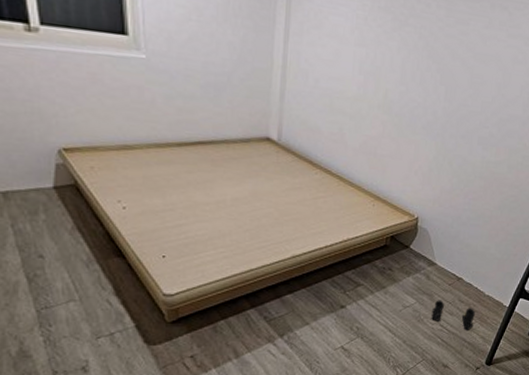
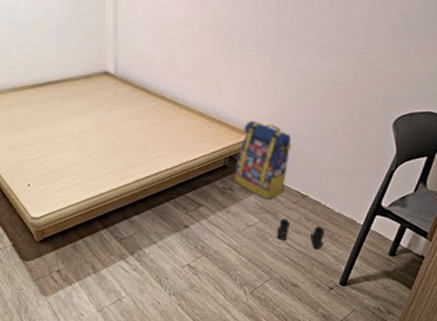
backpack: none [395,201,451,280] -> present [235,120,292,199]

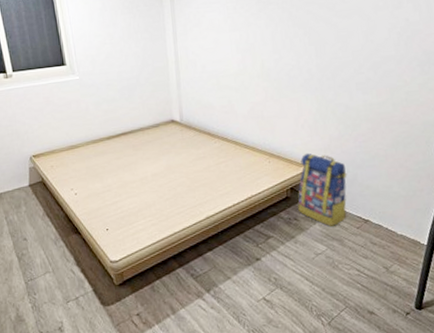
boots: present [277,218,325,249] -> none [345,244,393,273]

